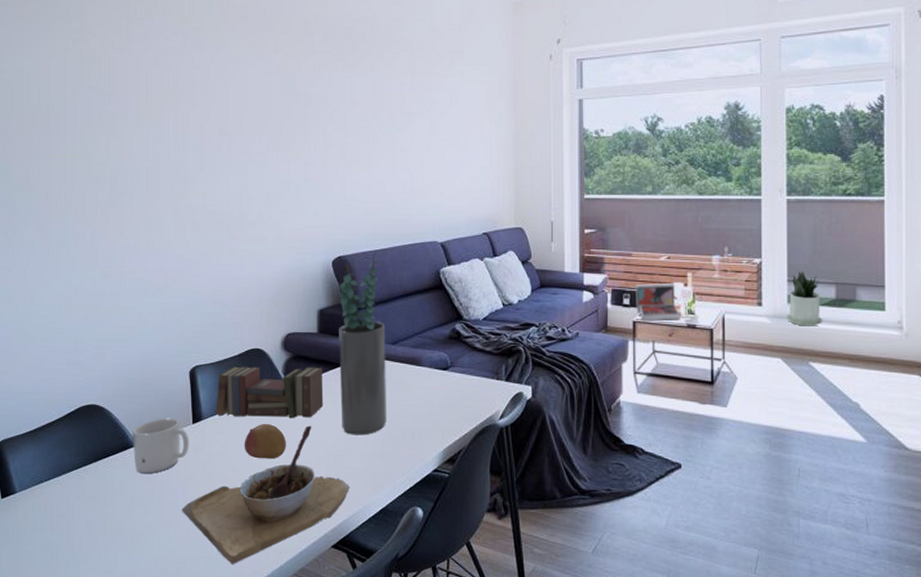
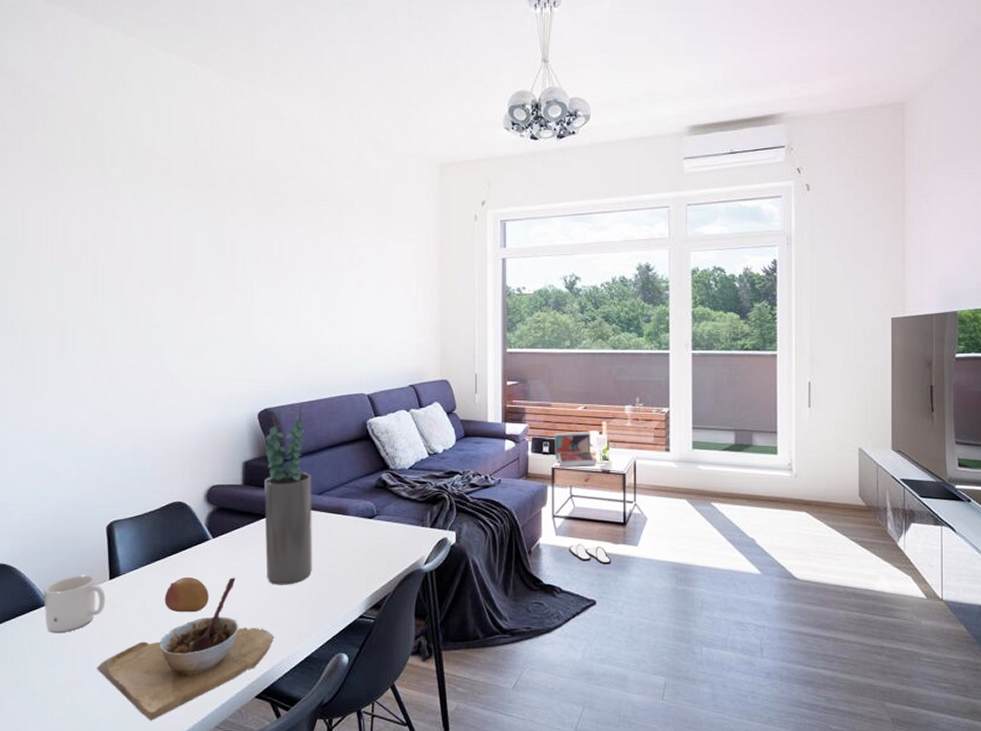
book: present [216,366,324,419] -> none [134,519,248,572]
slippers: none [651,402,698,426] -> present [569,543,612,565]
planter: present [785,270,823,327] -> none [690,418,723,470]

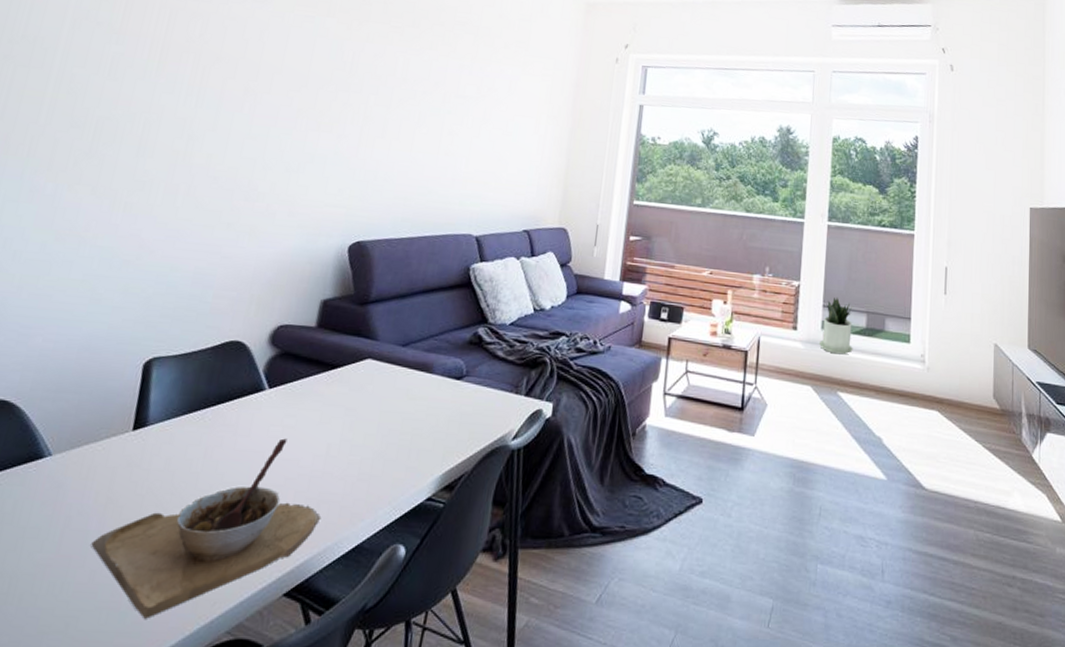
mug: present [43,574,106,632] -> none [39,421,124,494]
fruit: present [164,577,209,613] -> none [194,434,252,480]
vase: present [264,405,312,585] -> none [324,241,403,453]
tablet: present [555,432,595,468] -> none [673,298,717,340]
slippers: present [569,543,612,565] -> none [678,428,724,456]
planter: none [690,418,723,470] -> present [818,297,853,355]

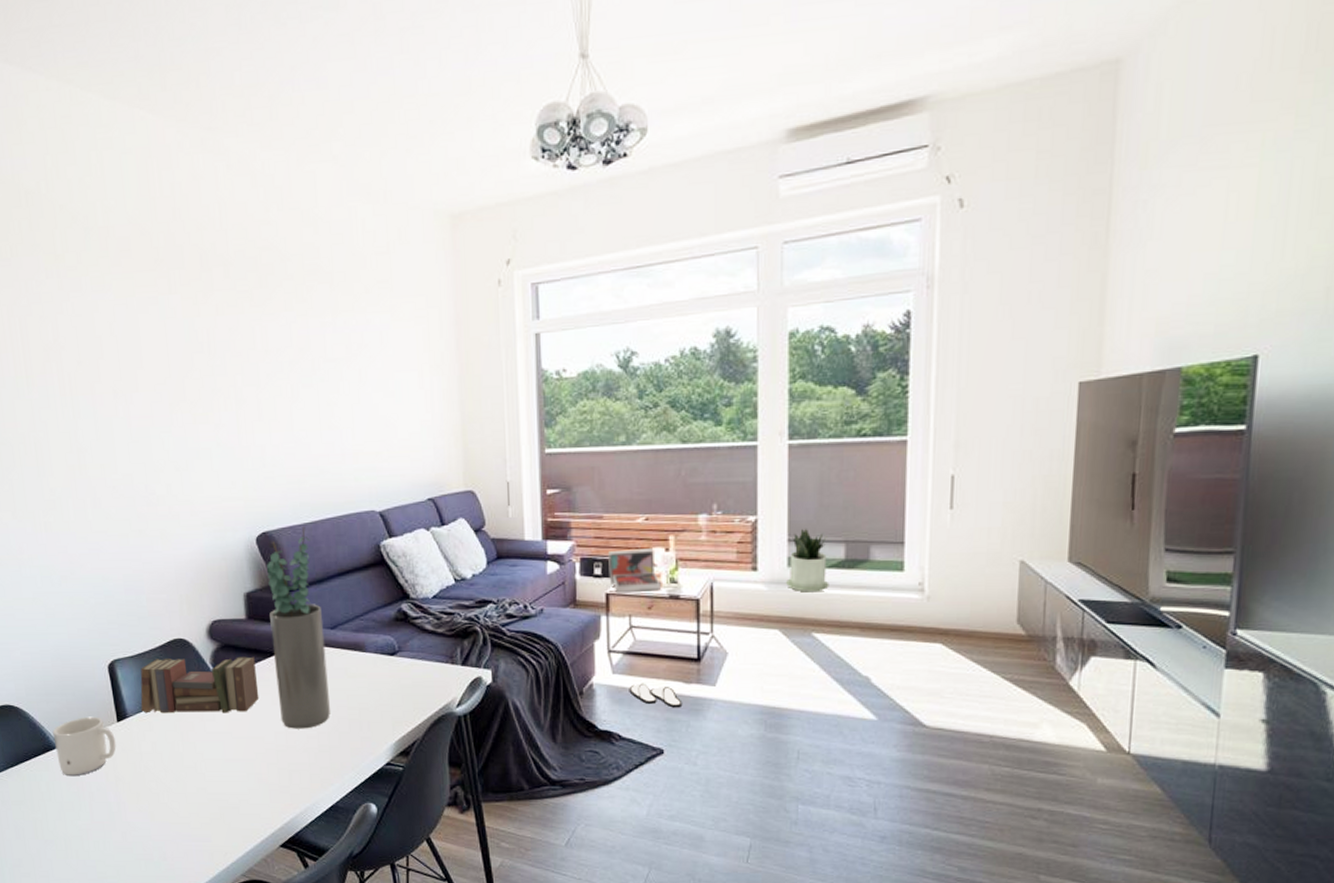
mug: none [39,421,124,494] -> present [52,716,116,775]
bowl: present [91,438,322,619] -> none [115,720,296,866]
book: none [166,361,314,429] -> present [140,656,259,714]
vase: none [324,241,403,453] -> present [266,527,330,729]
tablet: none [673,298,717,340] -> present [608,549,661,593]
slippers: none [678,428,724,456] -> present [629,683,683,708]

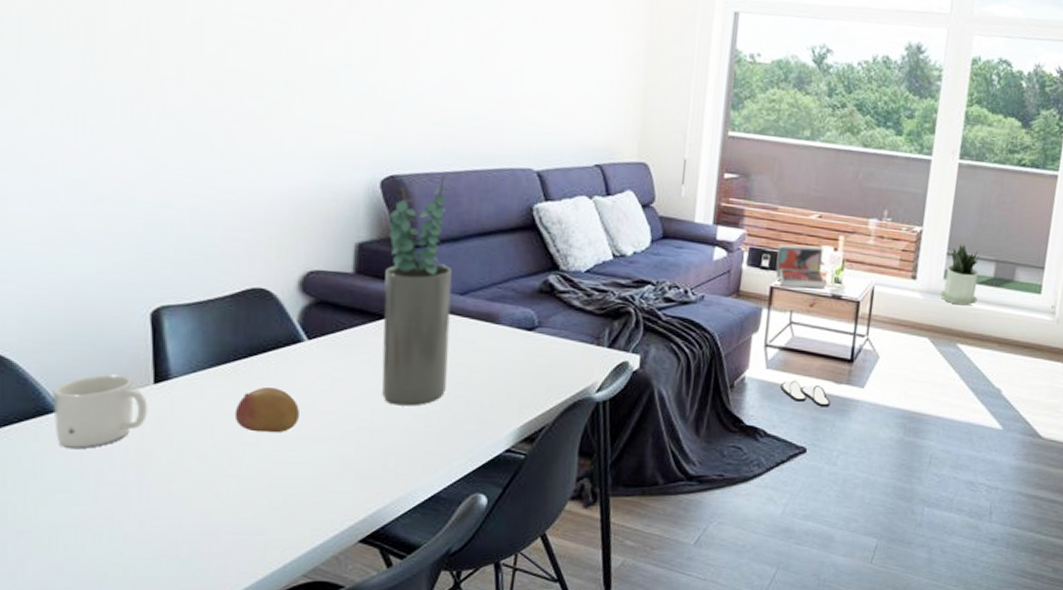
book: present [140,656,259,714] -> none [191,310,358,382]
fruit: none [175,720,222,757] -> present [234,387,299,433]

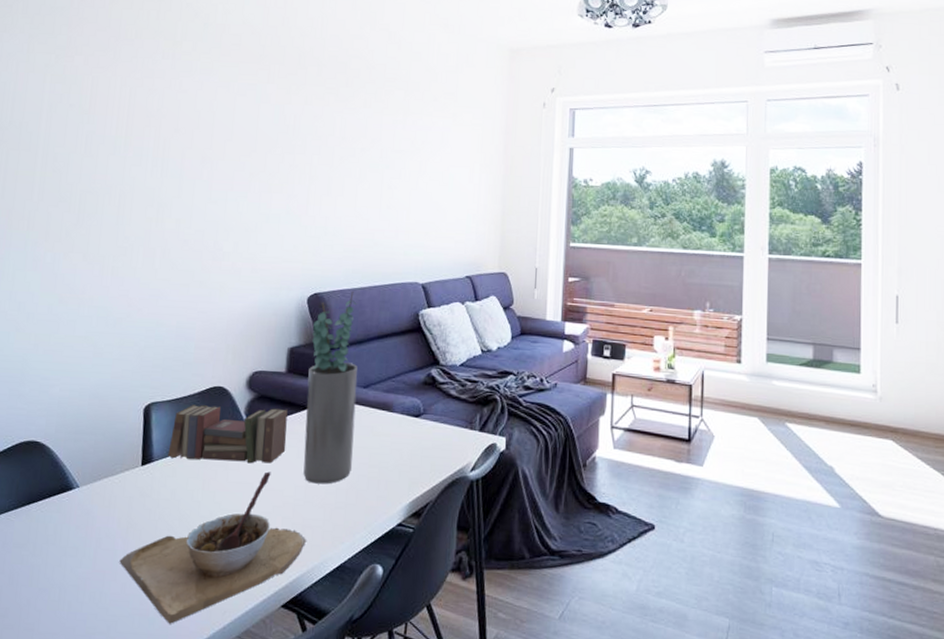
mug: present [52,374,148,448] -> none [72,458,136,519]
bowl: none [133,391,390,565] -> present [119,471,307,624]
book: none [191,310,358,382] -> present [168,405,288,464]
fruit: present [234,387,299,433] -> none [195,468,242,508]
tablet: present [775,244,825,289] -> none [616,335,660,375]
slippers: present [780,380,831,407] -> none [627,459,674,485]
planter: present [939,244,981,306] -> none [764,329,800,387]

